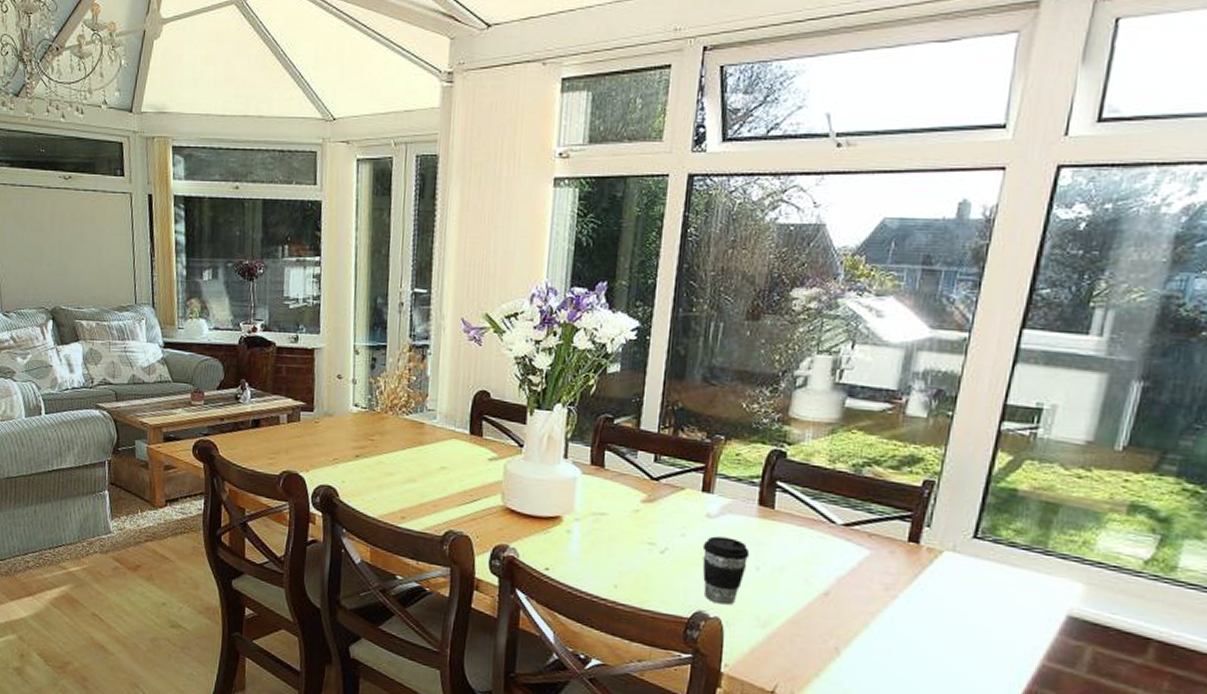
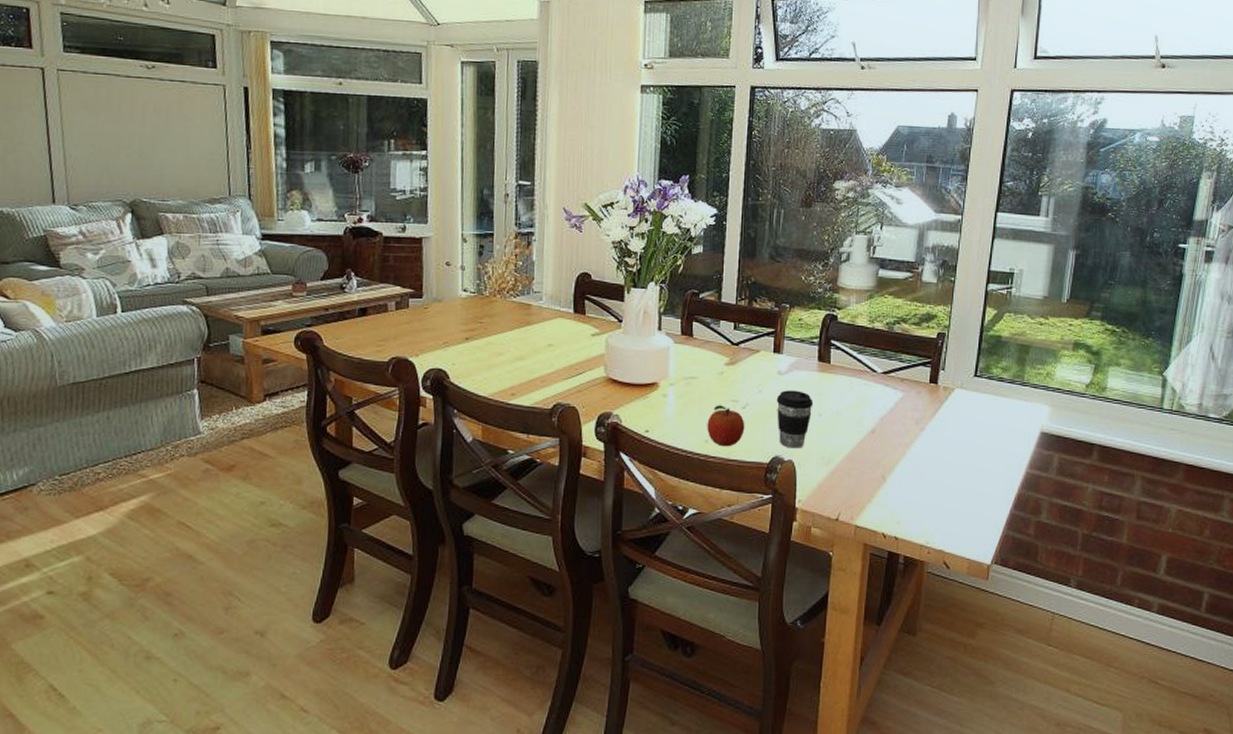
fruit: none [616,546,663,595] -> present [707,405,745,447]

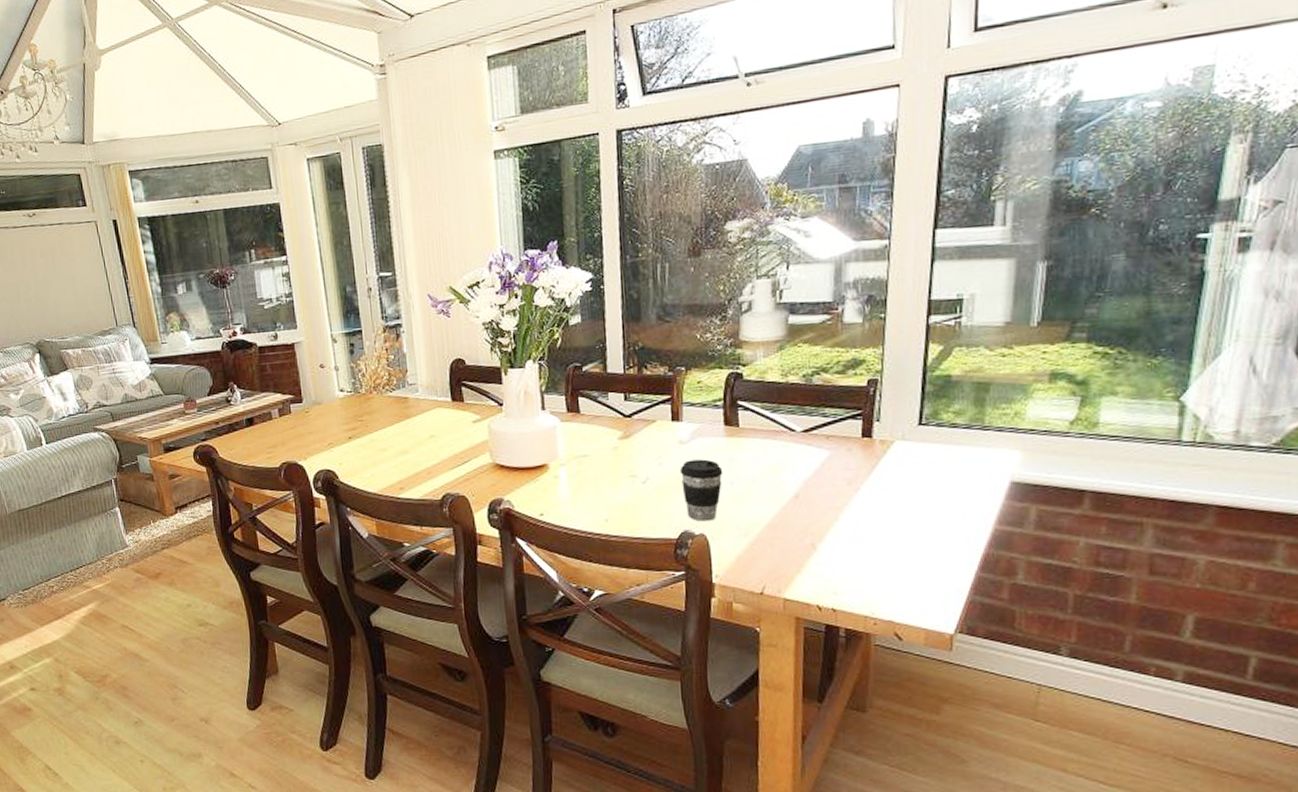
fruit: present [707,405,745,447] -> none [605,481,648,525]

